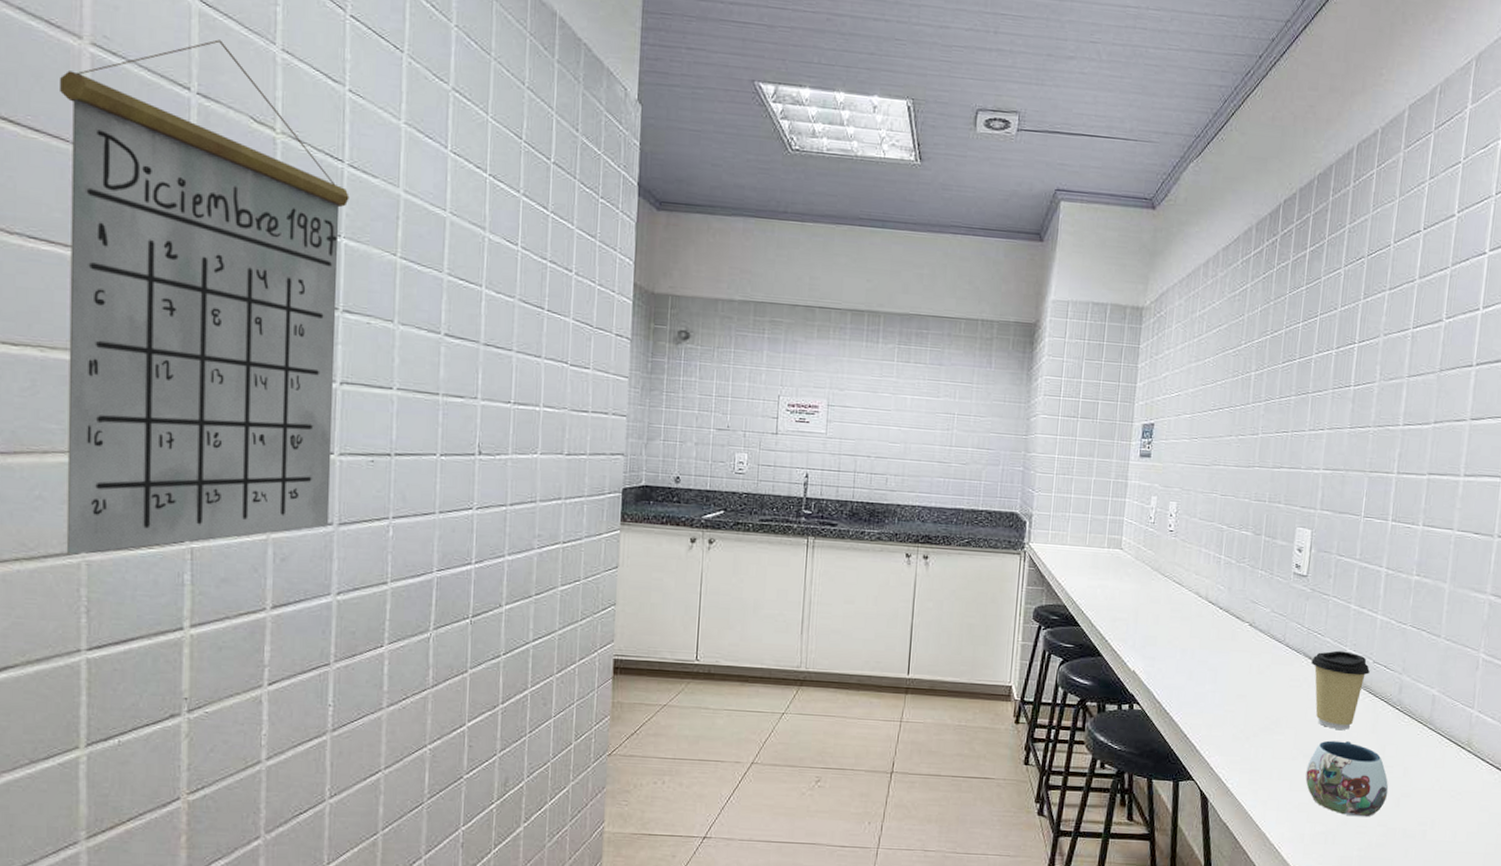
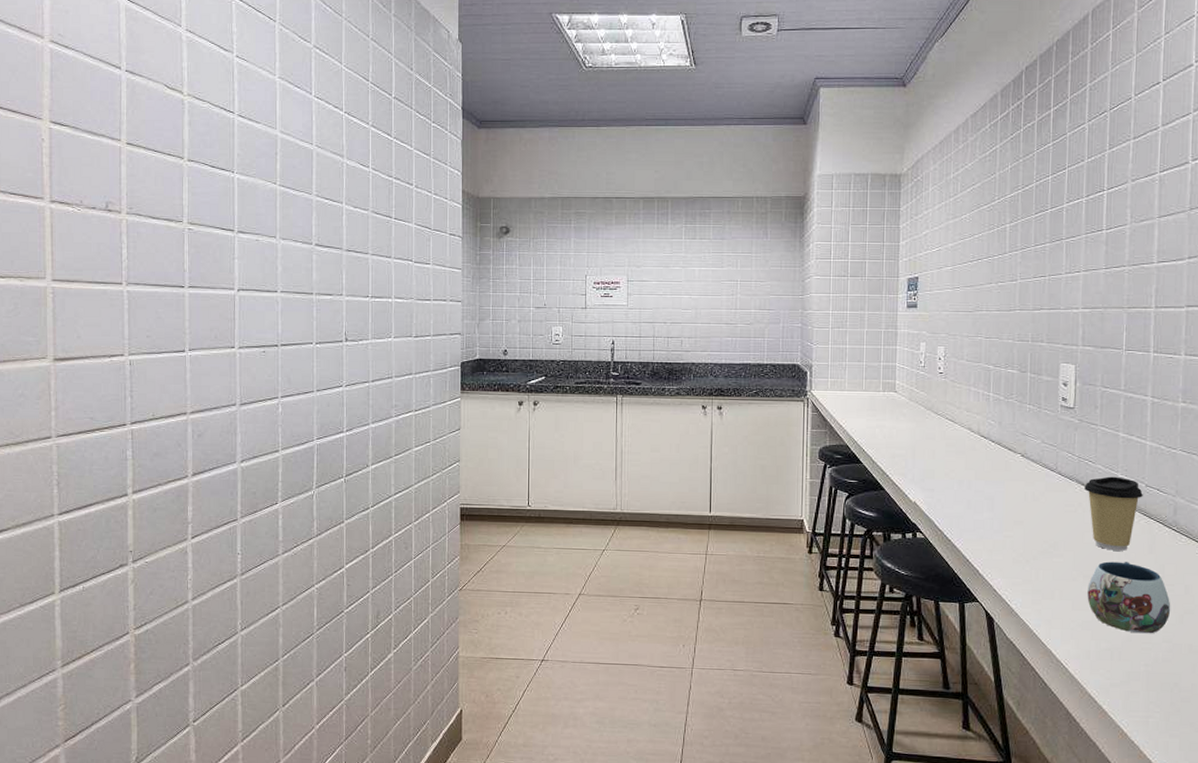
calendar: present [60,39,349,555] -> none [29,27,239,439]

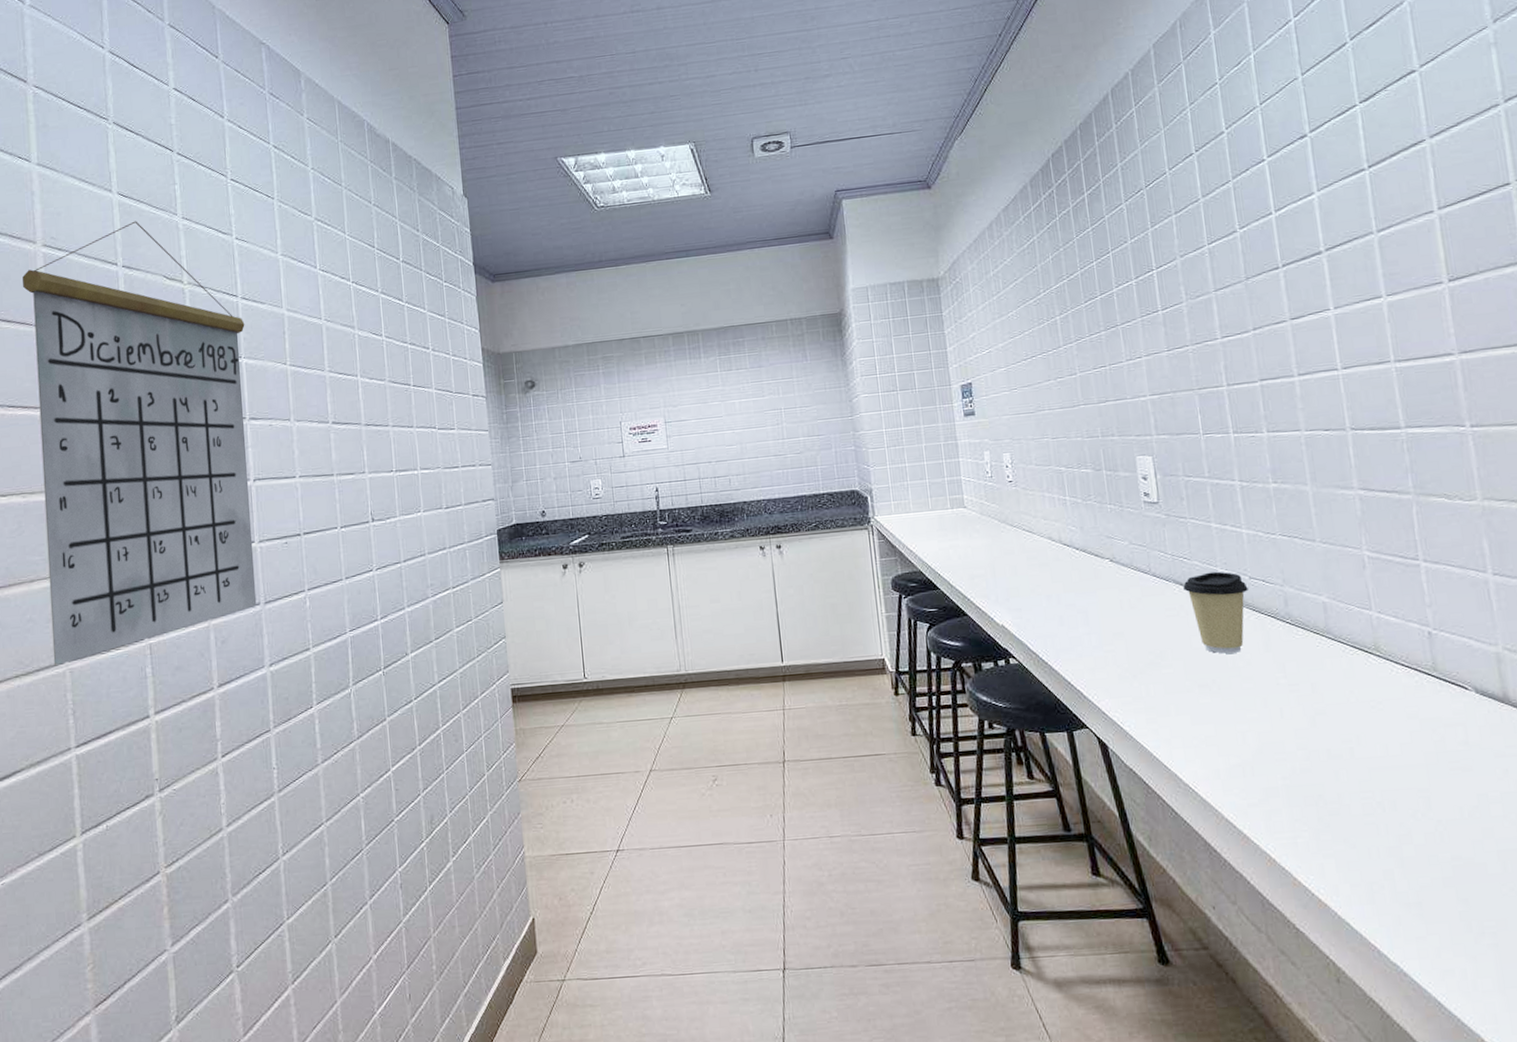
calendar: none [29,27,239,439] -> present [23,221,257,665]
mug: present [1087,561,1171,634] -> none [1204,664,1301,744]

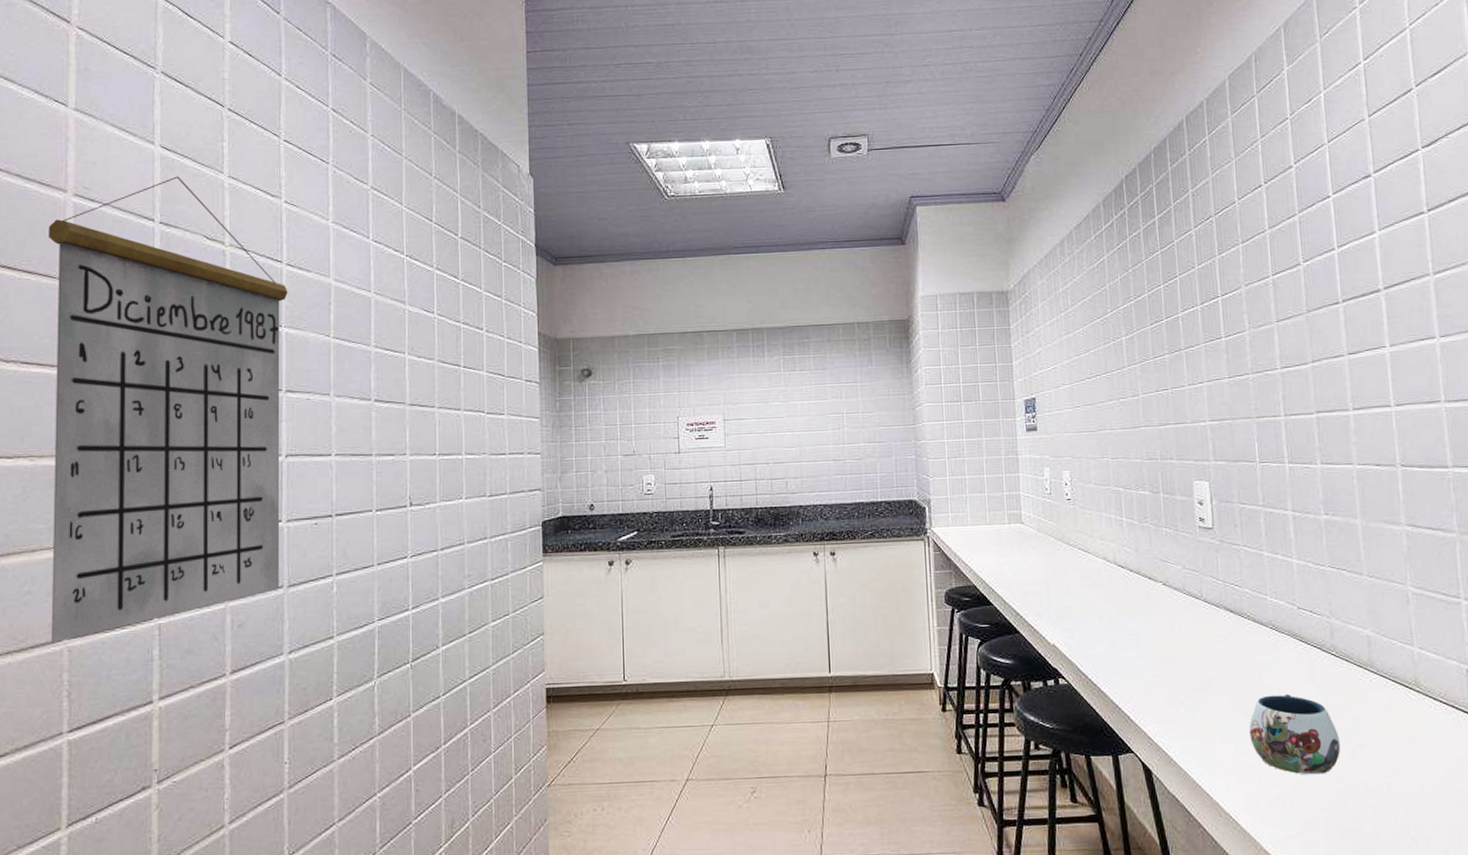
coffee cup: present [1183,571,1248,654] -> none [1233,600,1296,683]
mug: none [1204,664,1301,744] -> present [1249,694,1341,775]

